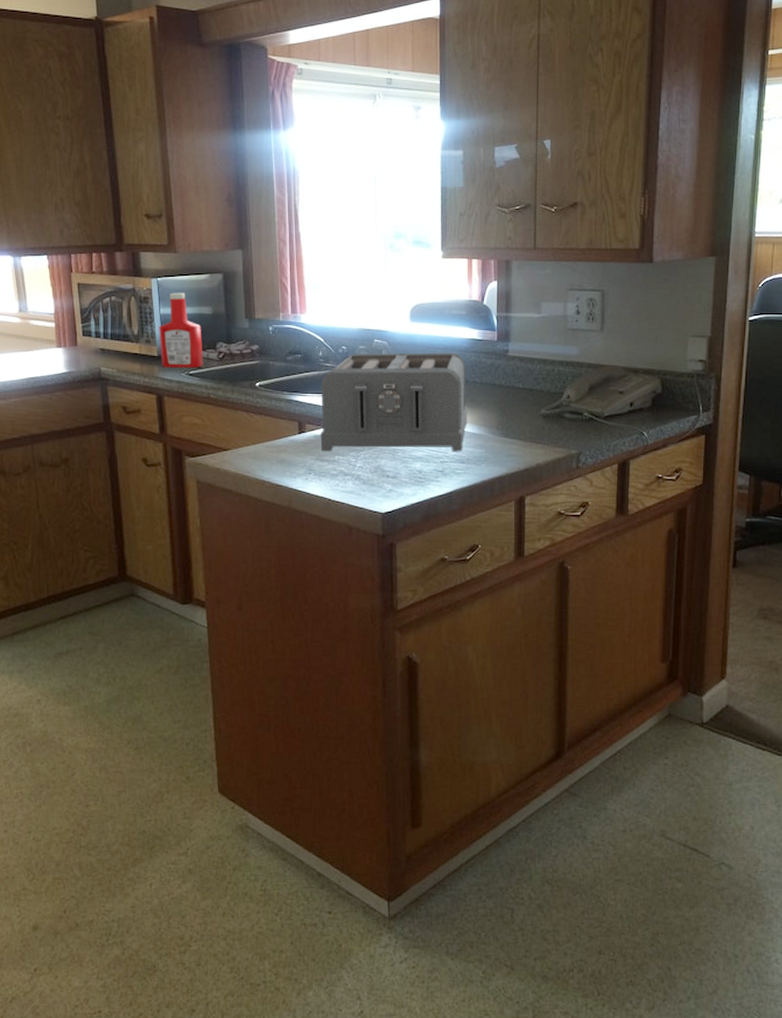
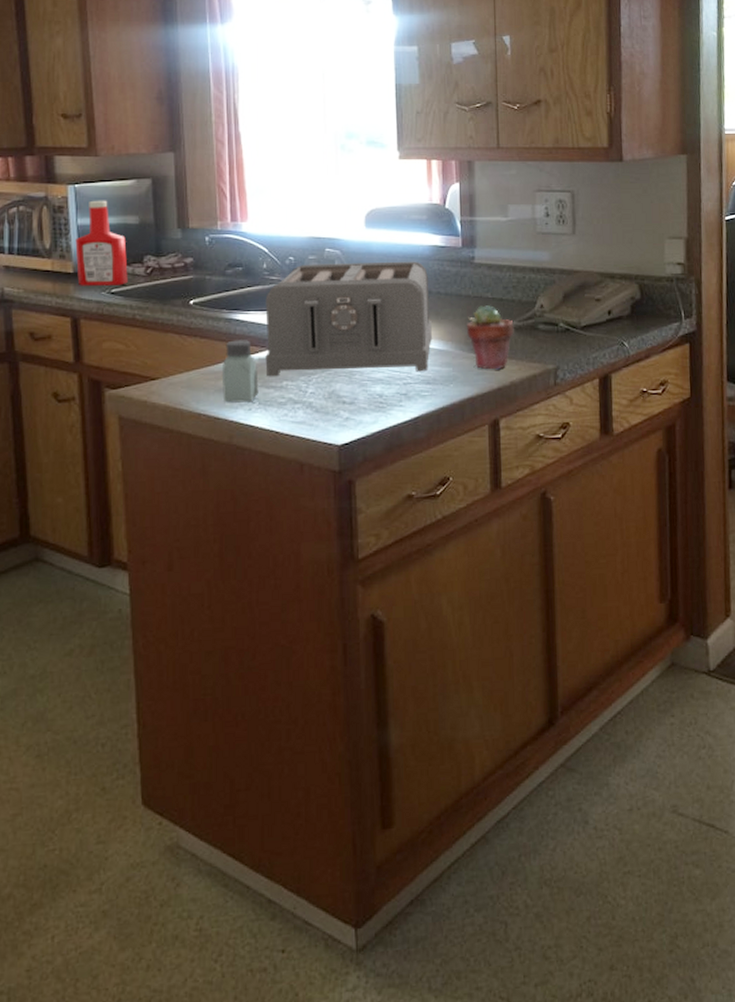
saltshaker: none [284,419,314,473] -> present [223,340,259,403]
potted succulent: none [498,393,542,453] -> present [466,304,514,370]

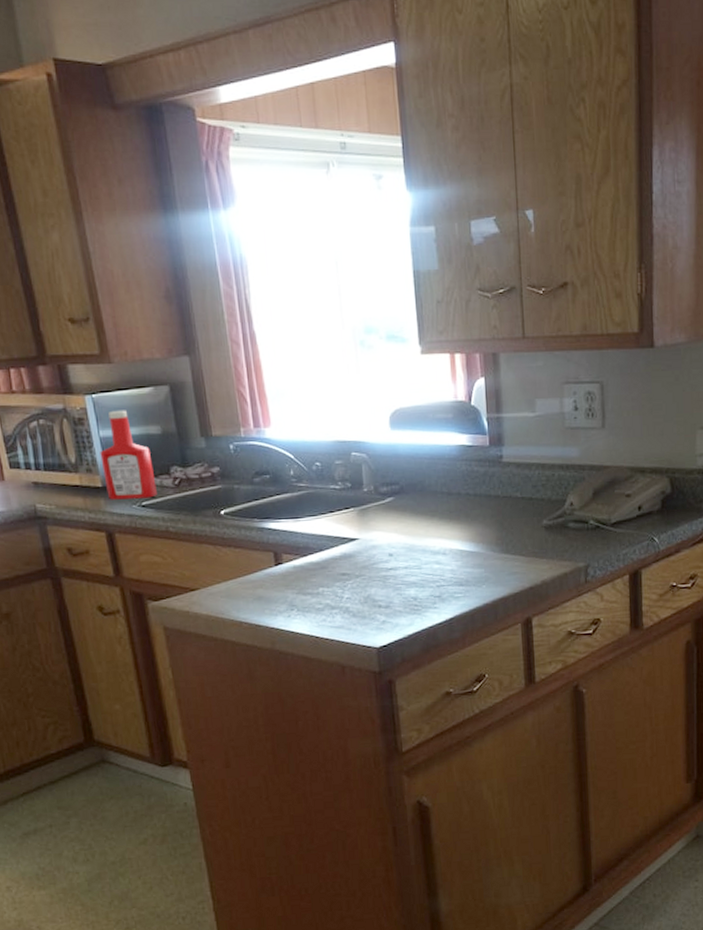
saltshaker: present [223,340,259,403] -> none [259,548,296,611]
toaster: present [265,261,432,377] -> none [295,462,463,584]
potted succulent: present [466,304,514,370] -> none [496,504,544,570]

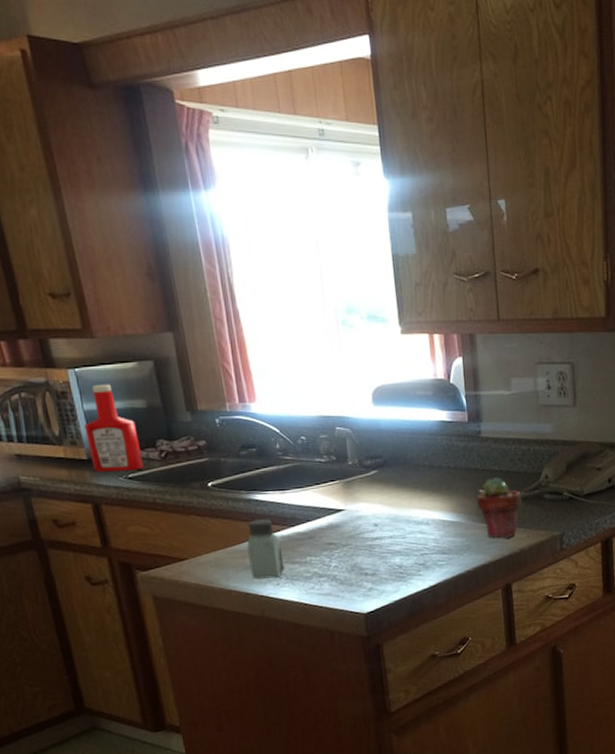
saltshaker: none [259,548,296,611] -> present [247,519,285,579]
potted succulent: none [496,504,544,570] -> present [476,476,522,539]

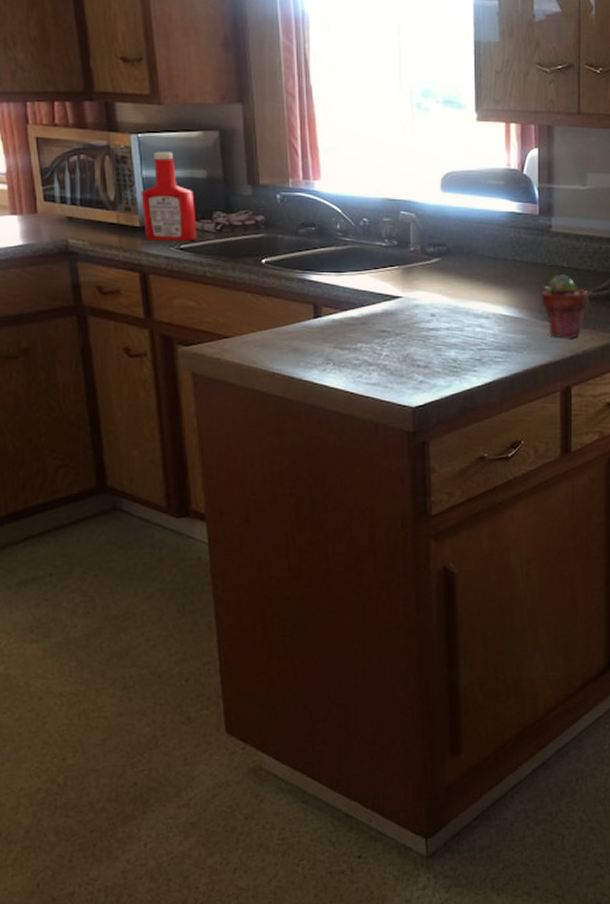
saltshaker: present [247,519,285,579] -> none [296,301,333,363]

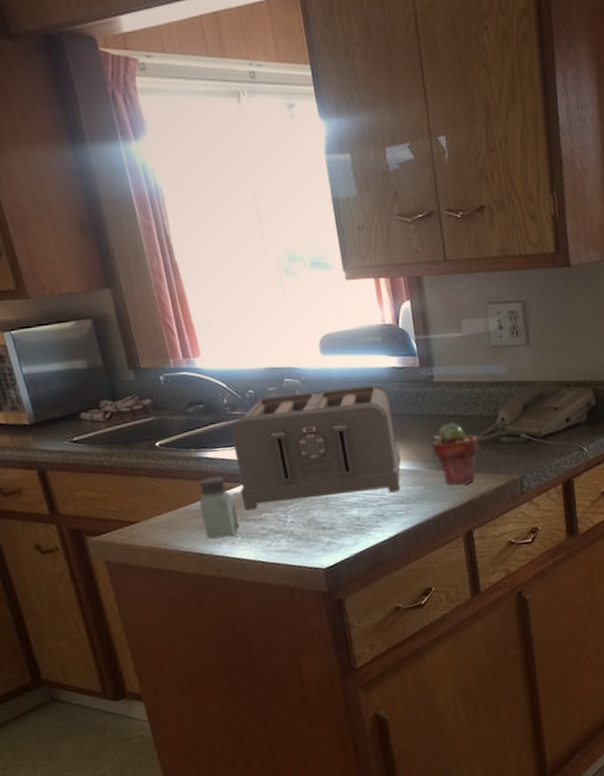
ketchup bottle: present [141,151,197,241] -> none [24,345,88,437]
saltshaker: none [296,301,333,363] -> present [199,476,240,539]
toaster: none [339,226,507,339] -> present [231,384,401,511]

